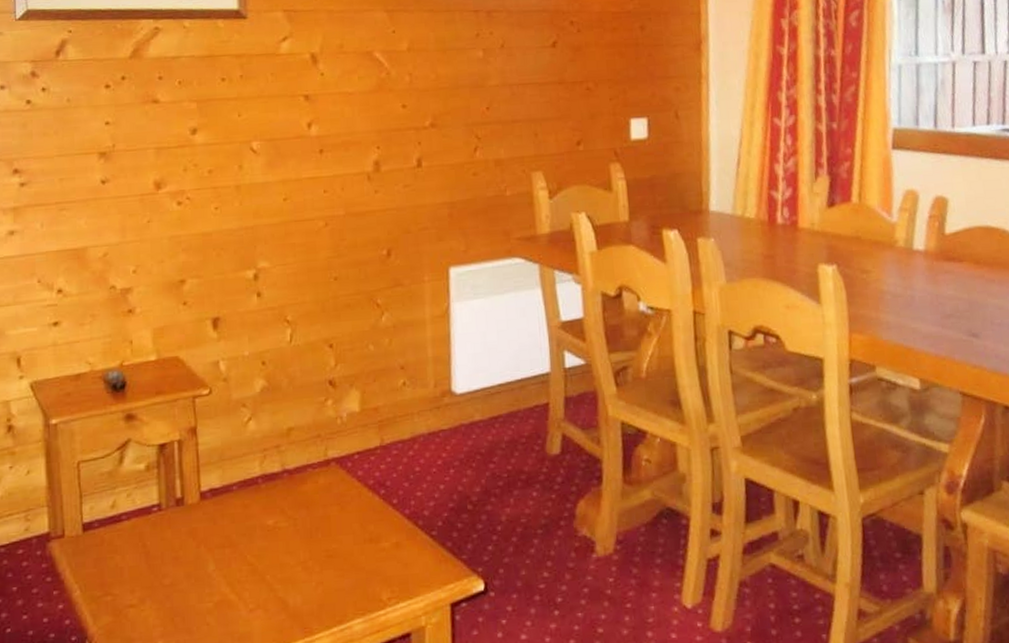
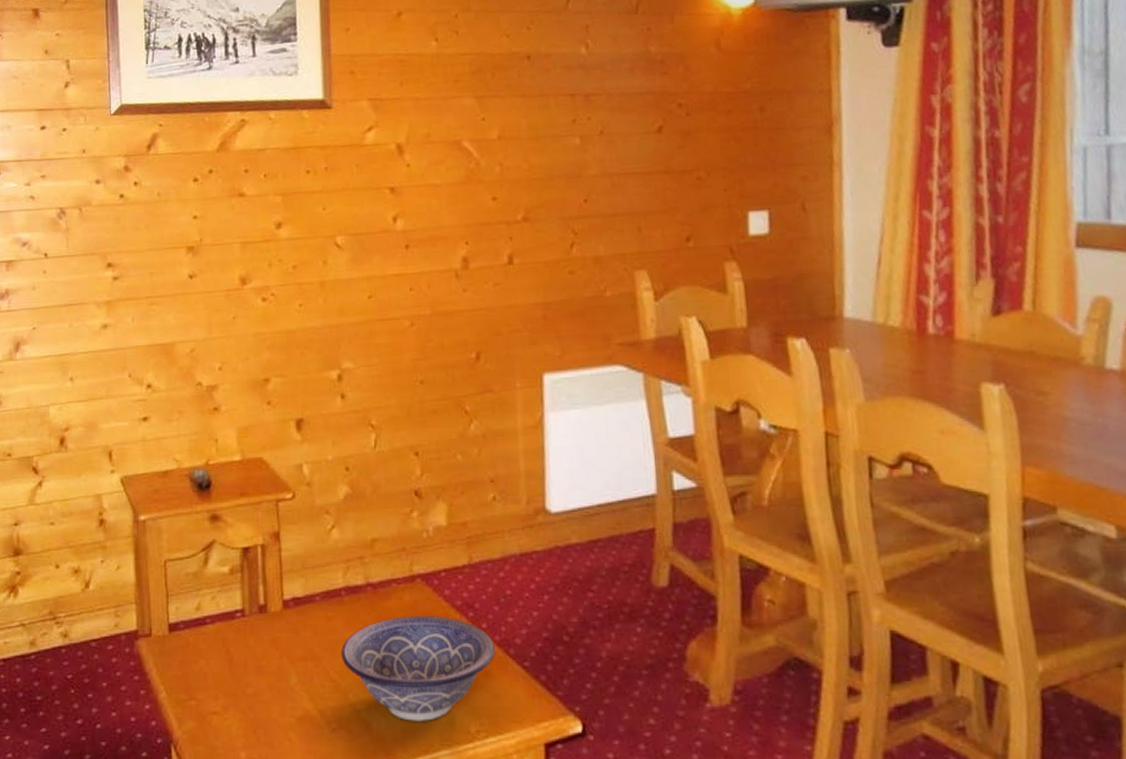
decorative bowl: none [258,495,405,595] -> present [341,616,495,721]

